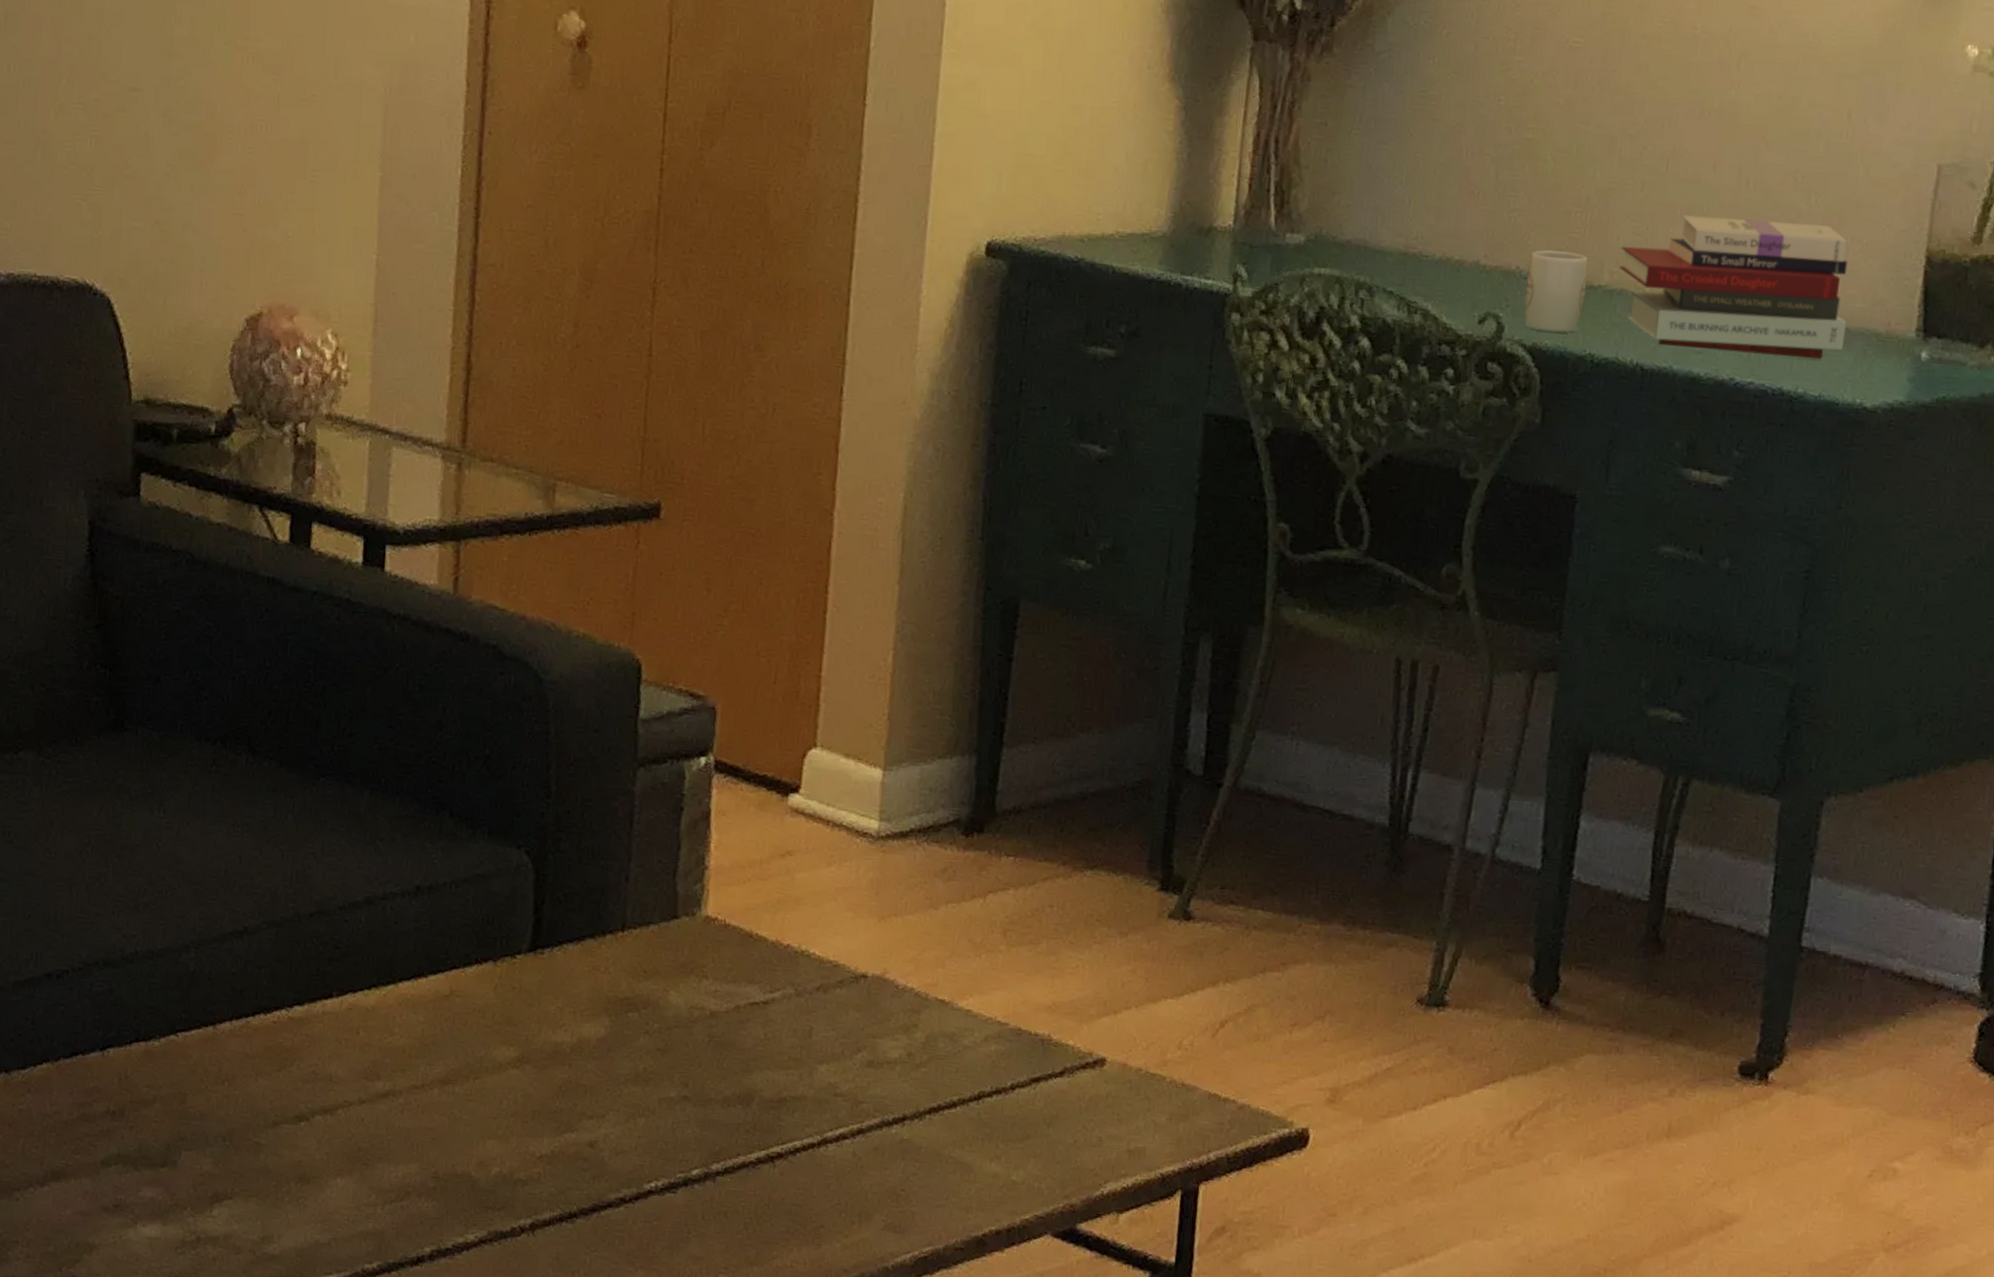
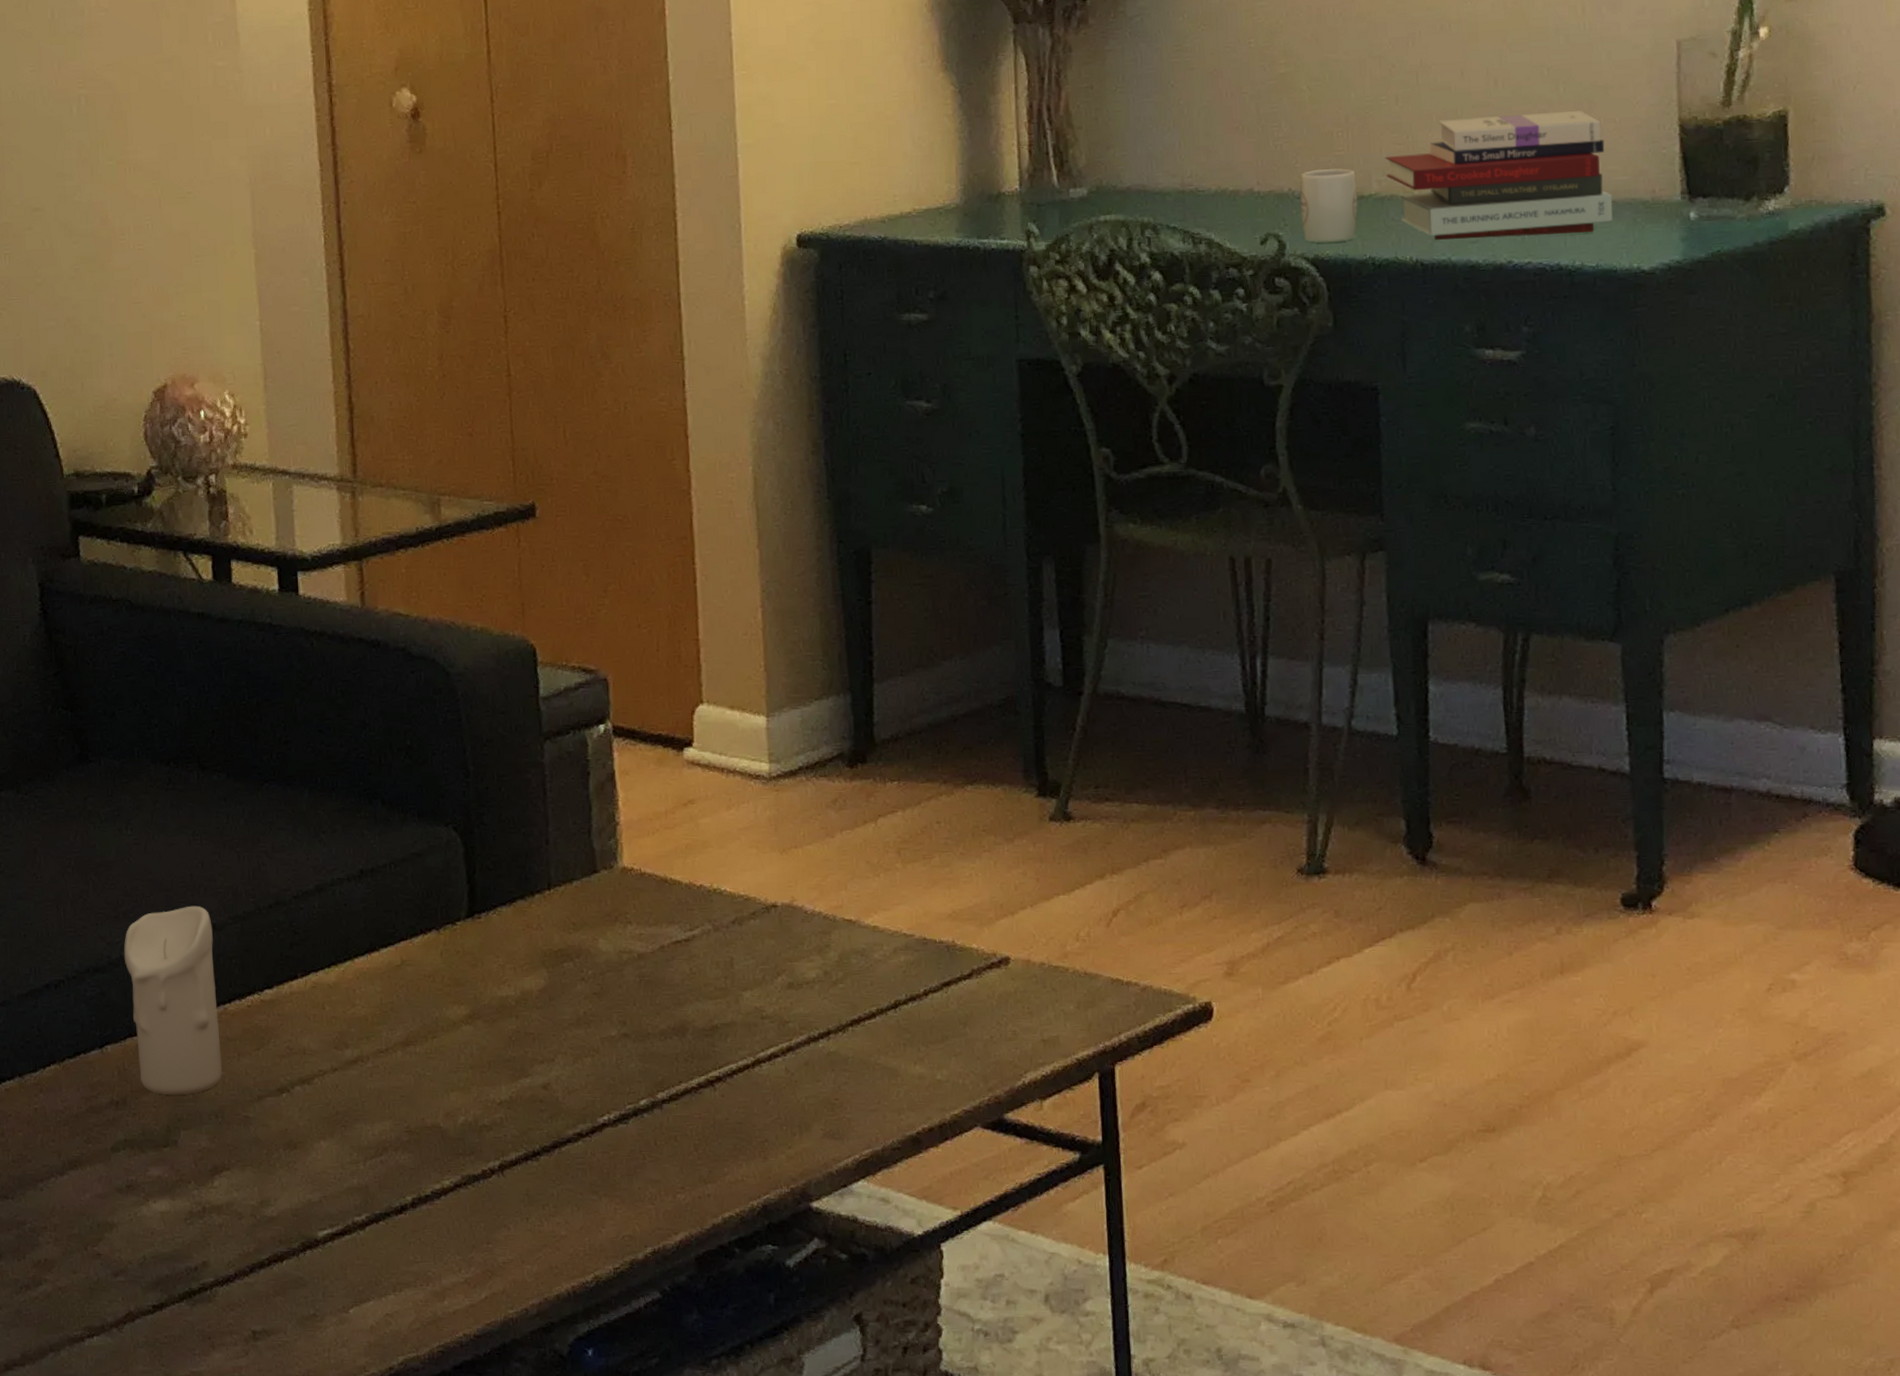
candle: none [139,904,244,1112] -> present [123,905,222,1095]

